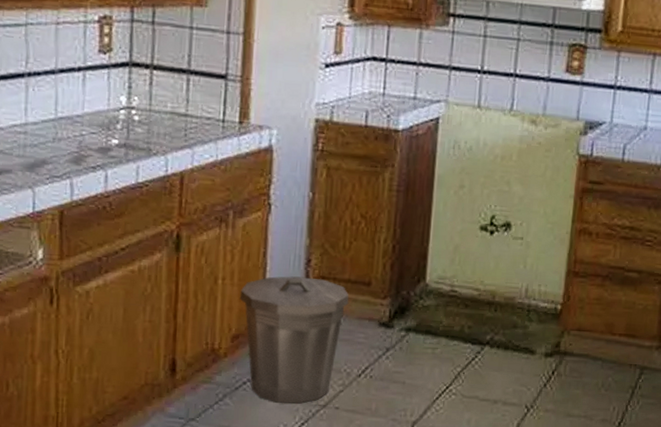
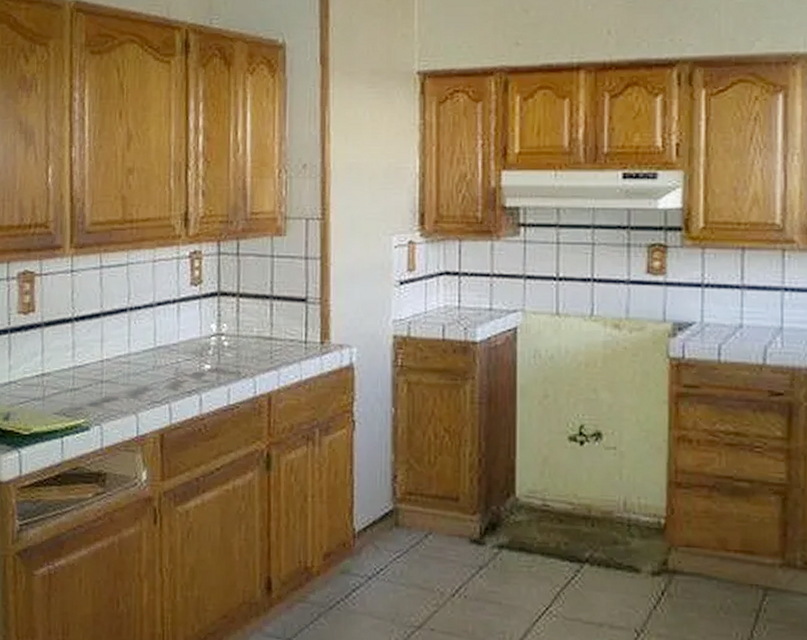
trash can: present [239,276,349,404] -> none [329,492,438,625]

